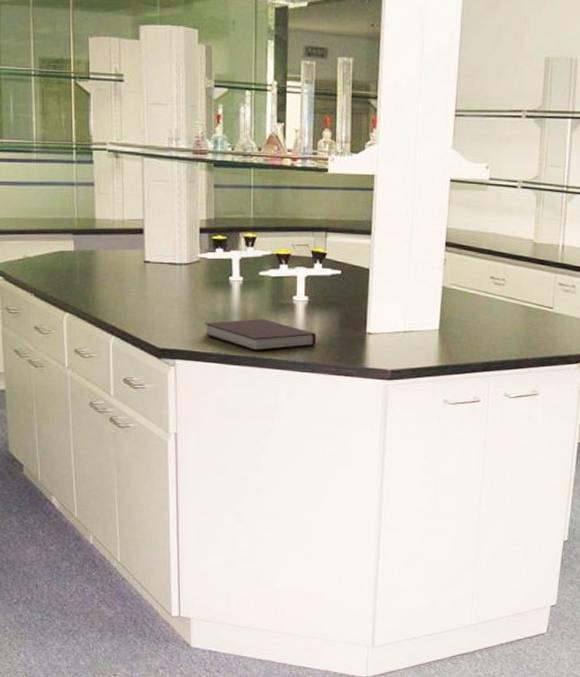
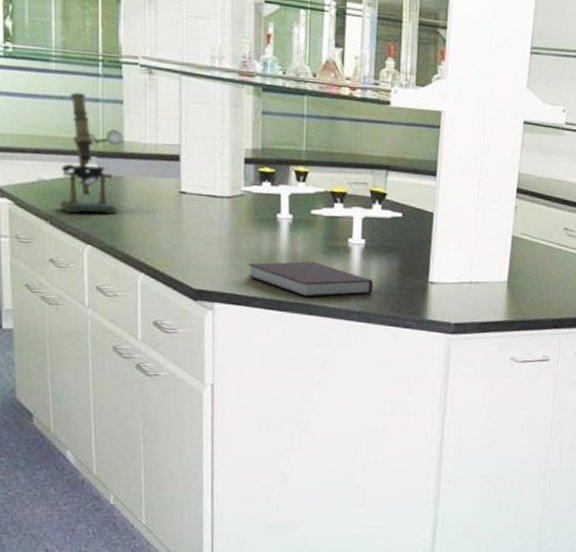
microscope: none [43,178,95,285] -> present [60,92,123,215]

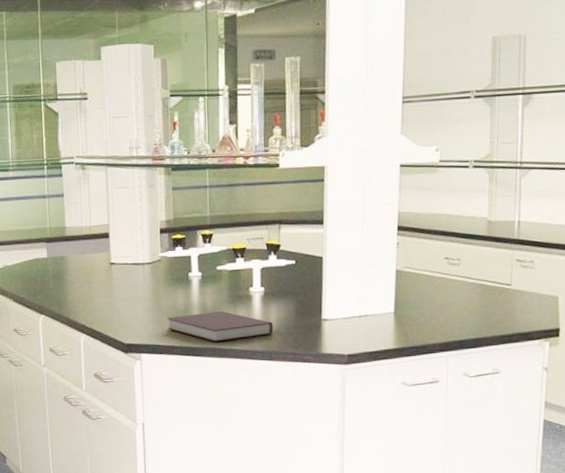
microscope: present [60,92,123,215] -> none [20,192,65,291]

